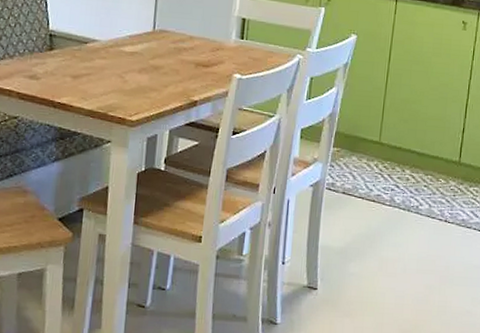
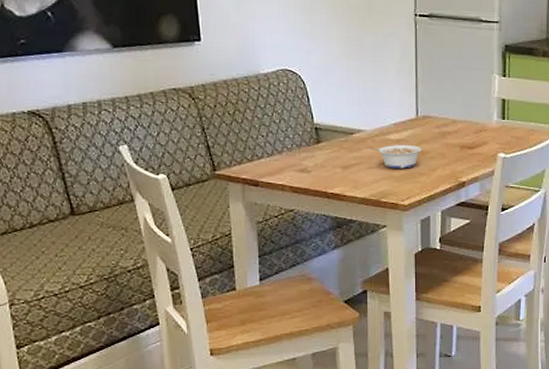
legume: none [102,57,156,83] -> present [370,144,422,169]

